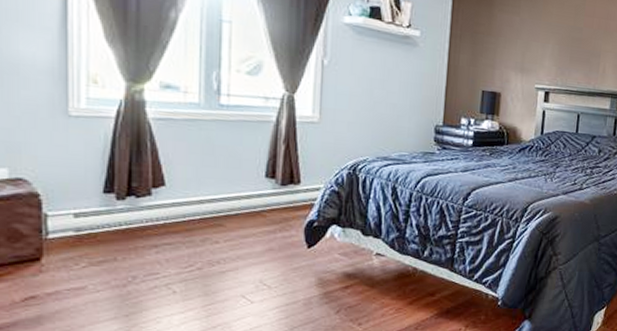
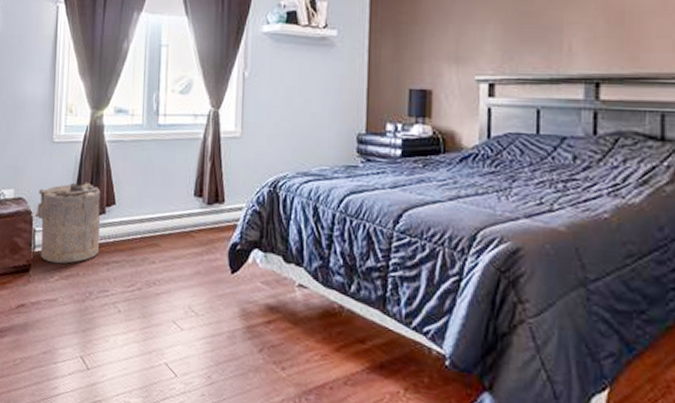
laundry hamper: none [46,161,145,250] -> present [35,182,101,264]

